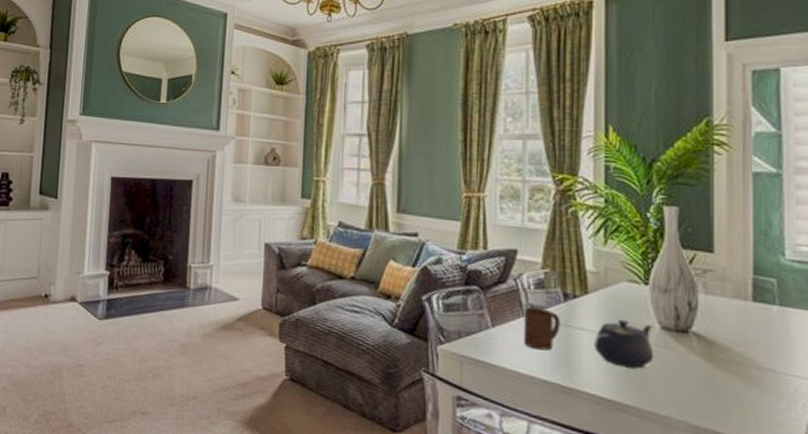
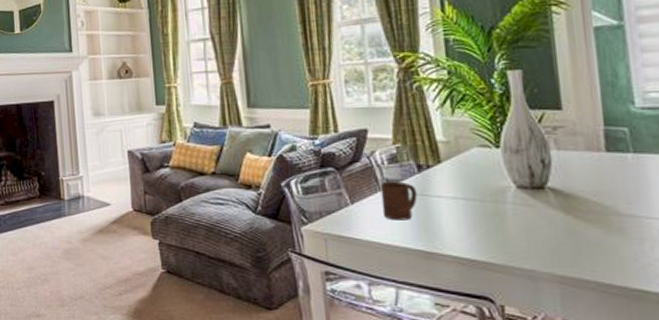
teapot: present [594,318,654,369] -> none [452,183,513,228]

